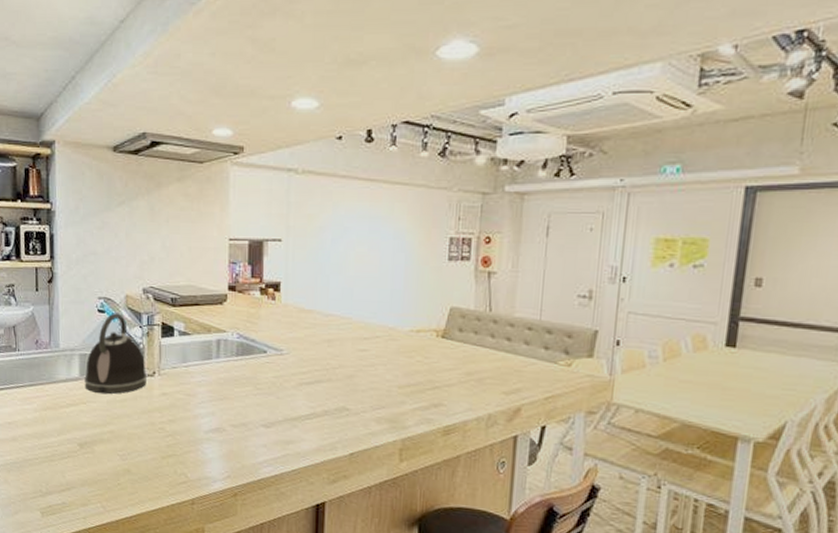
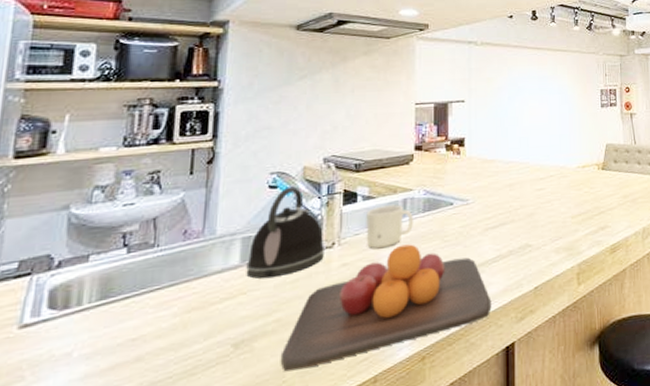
chopping board: none [115,385,303,478] -> present [280,244,492,372]
mug: none [182,343,226,385] -> present [366,204,413,249]

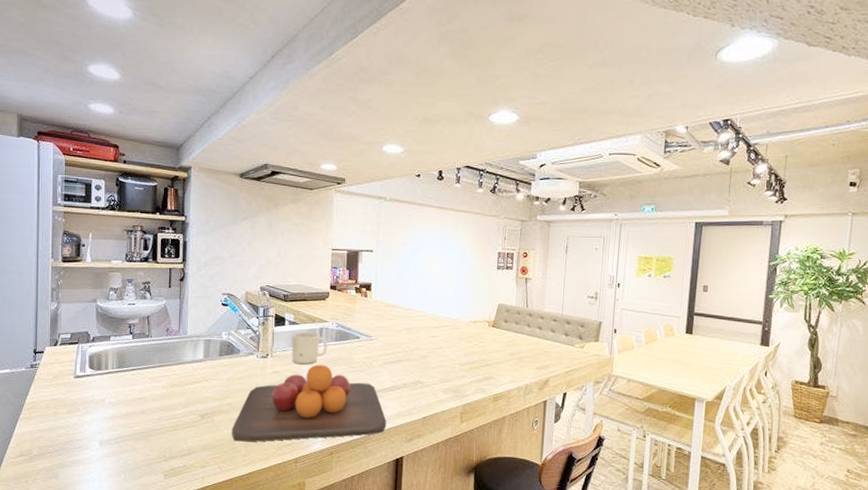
kettle: present [245,186,326,279] -> none [207,306,262,373]

